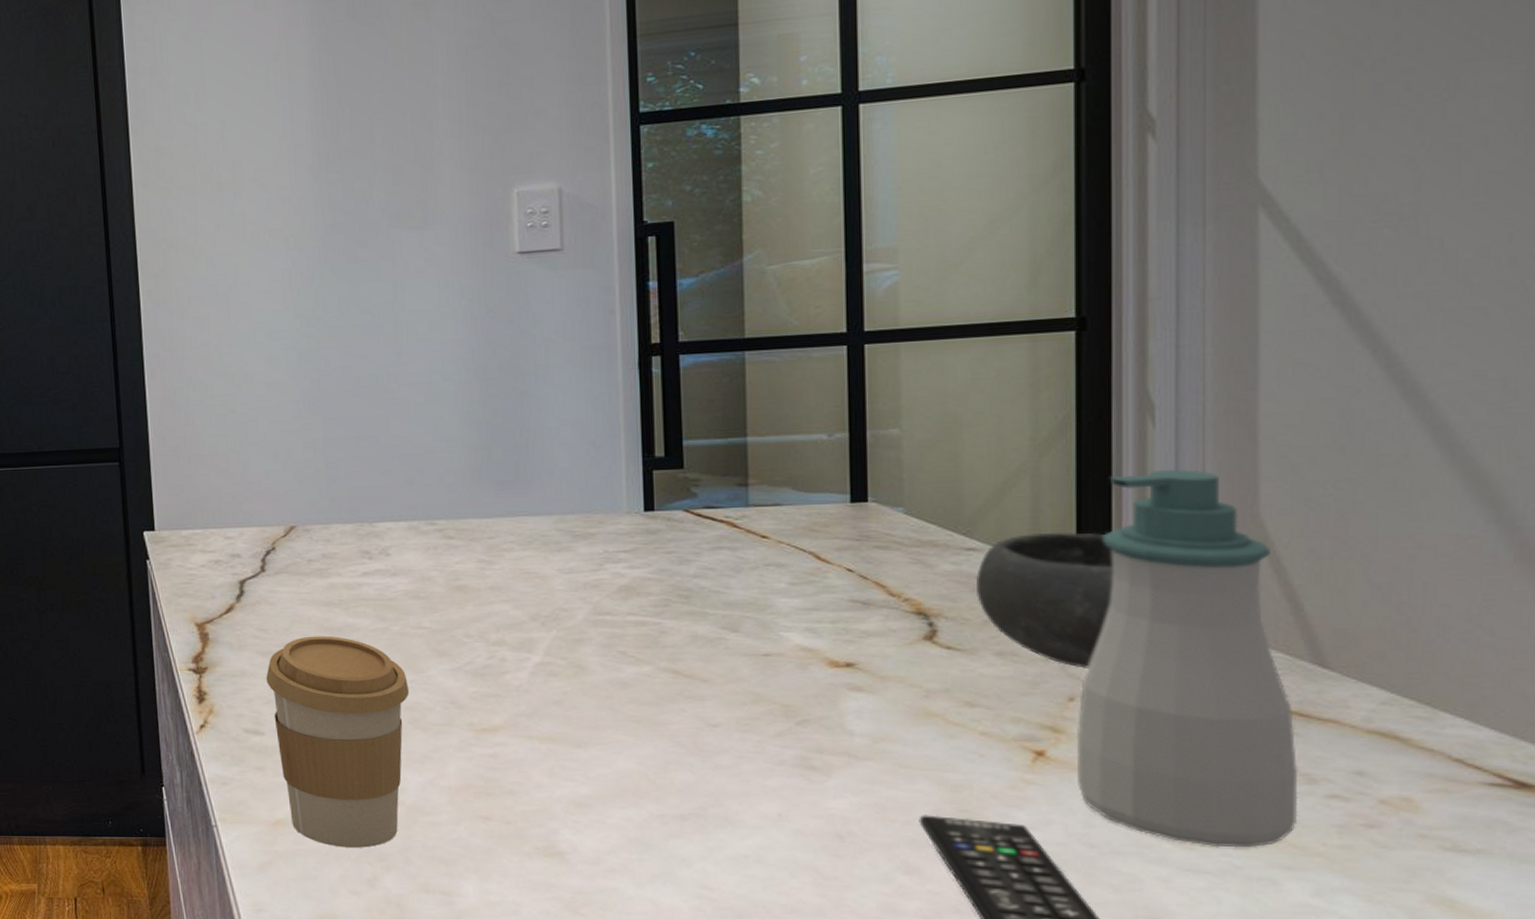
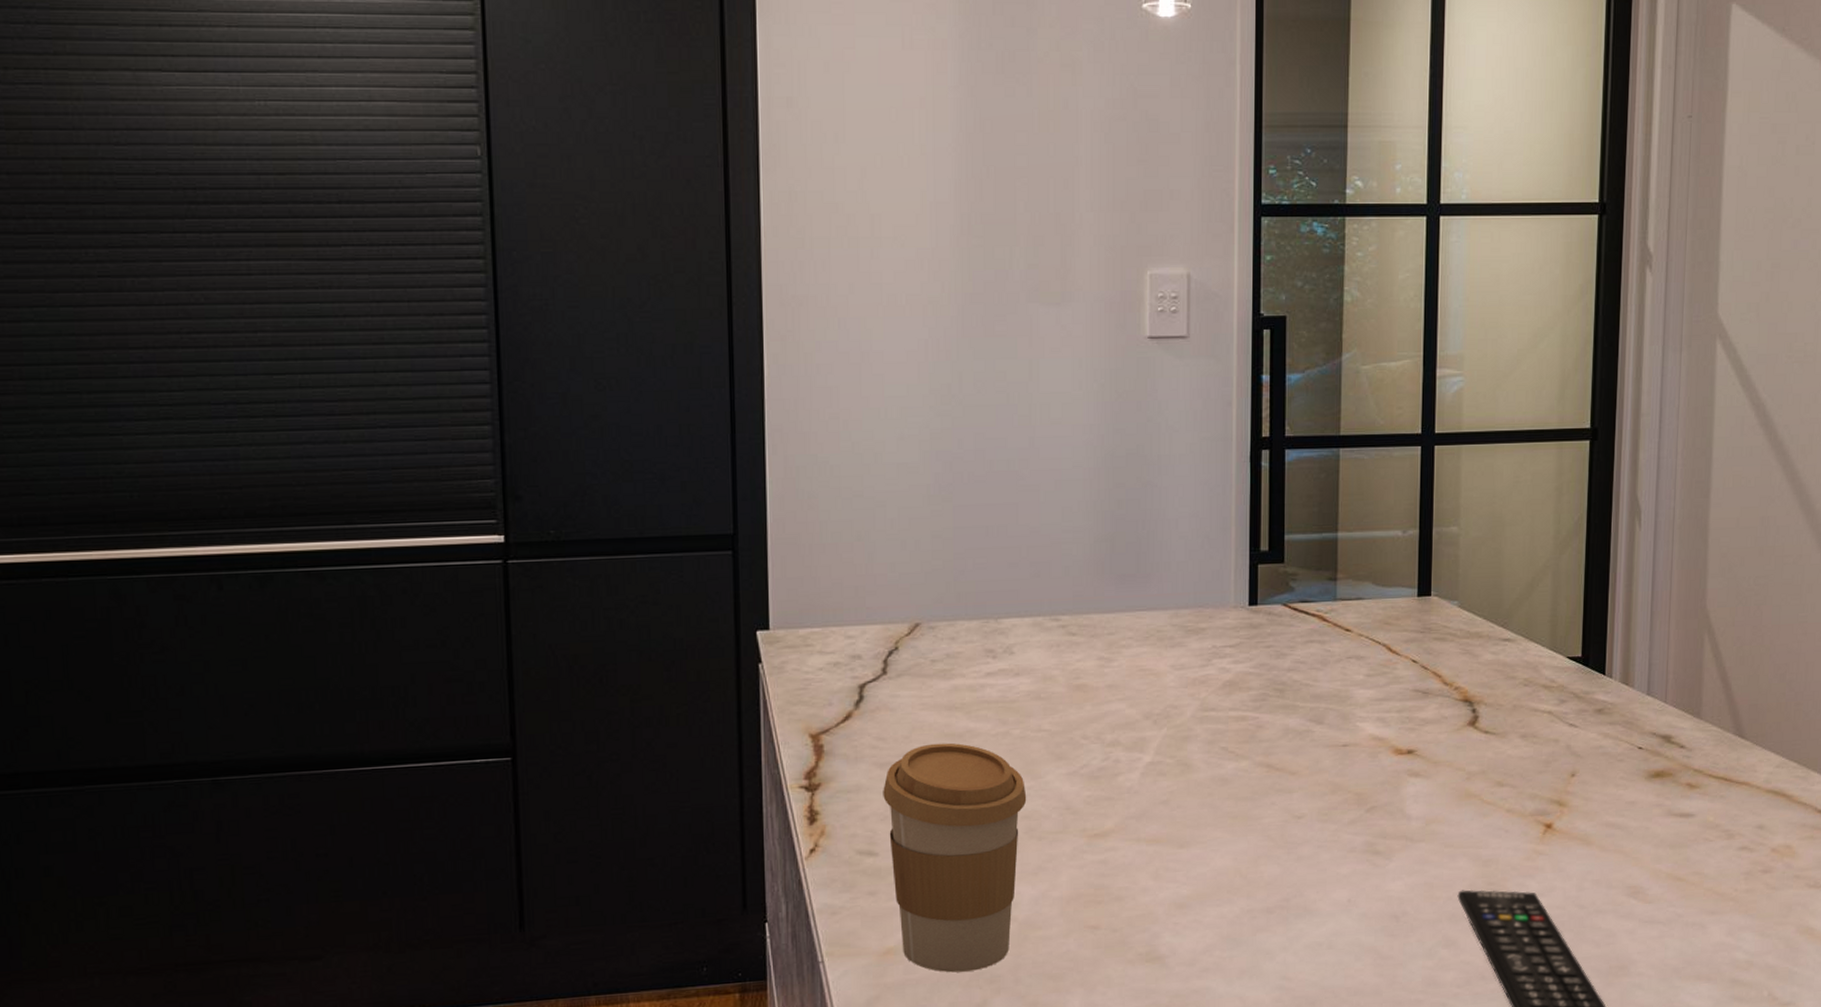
bowl: present [975,532,1114,670] -> none [1508,623,1608,748]
soap bottle: present [1076,469,1299,848] -> none [1574,566,1722,900]

